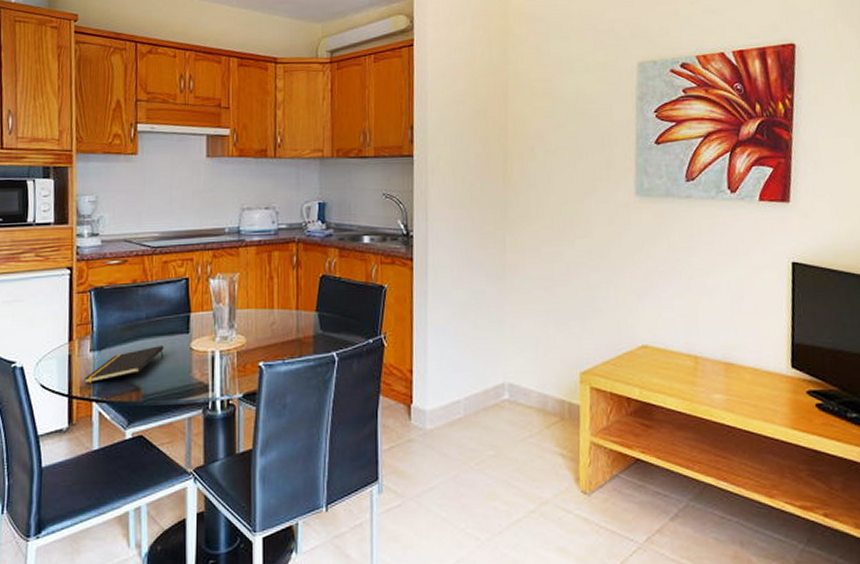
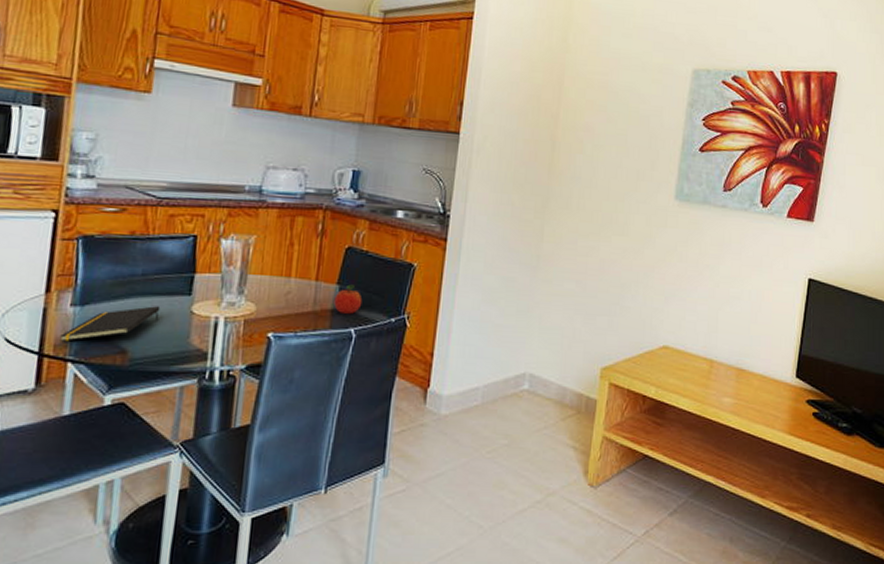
fruit: none [315,310,341,340] -> present [334,284,363,315]

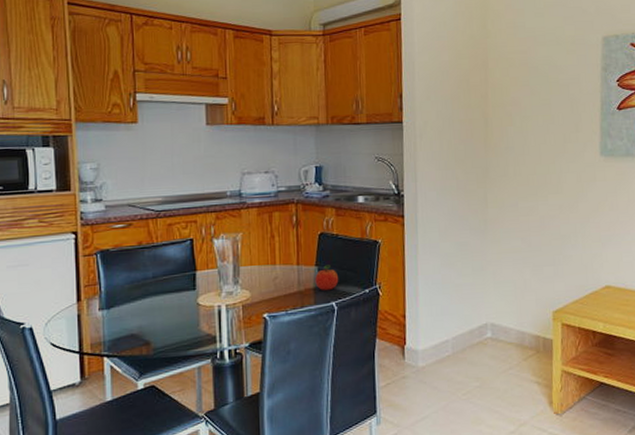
notepad: present [60,306,161,342] -> none [94,302,172,341]

